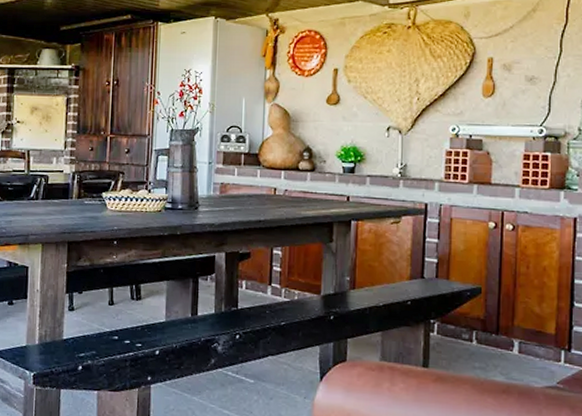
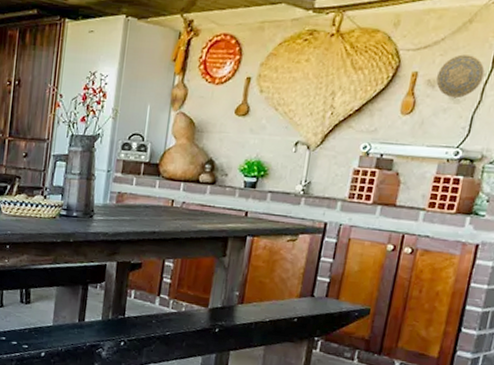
decorative plate: none [511,40,554,80] -> present [436,54,485,98]

